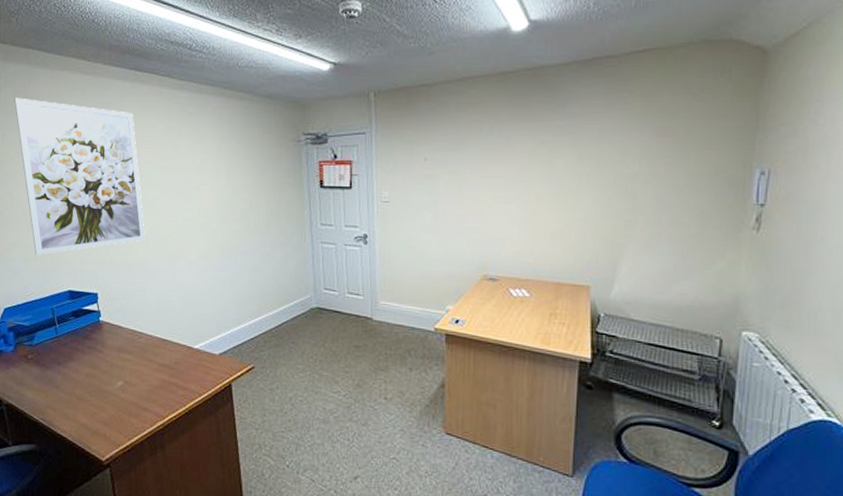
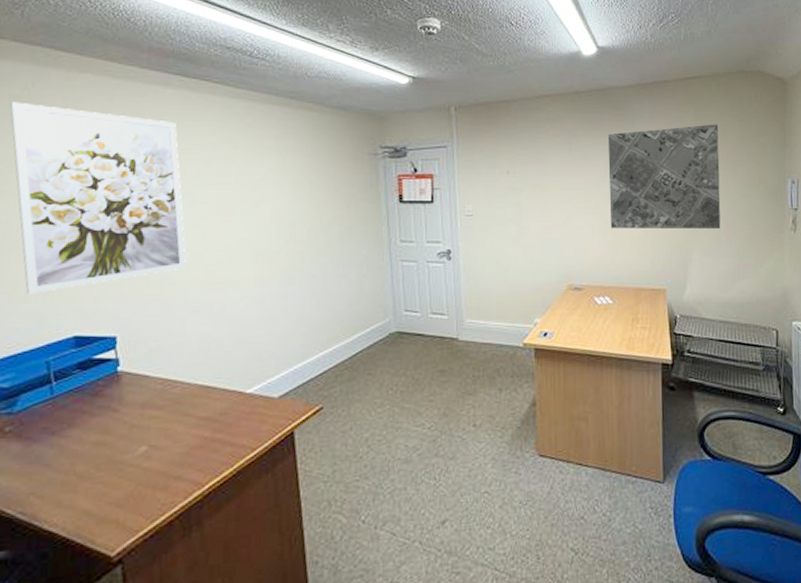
map: none [531,105,669,225] -> present [607,124,721,230]

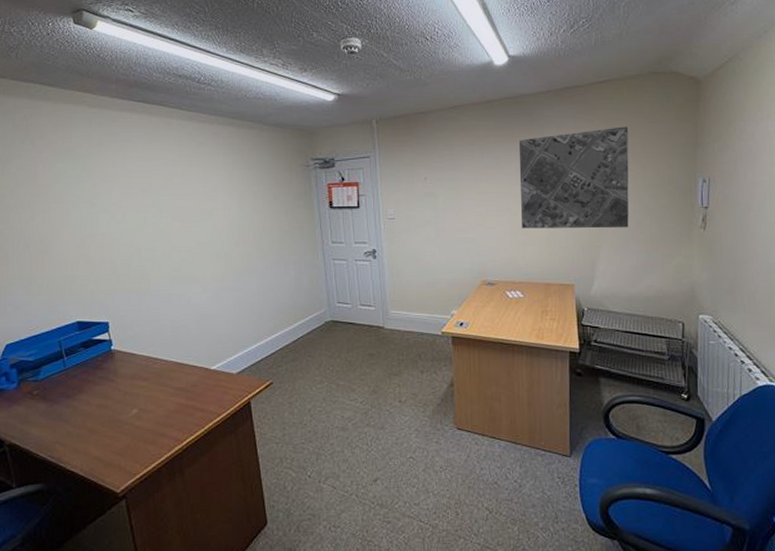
wall art: present [10,101,186,294] -> none [15,131,157,288]

